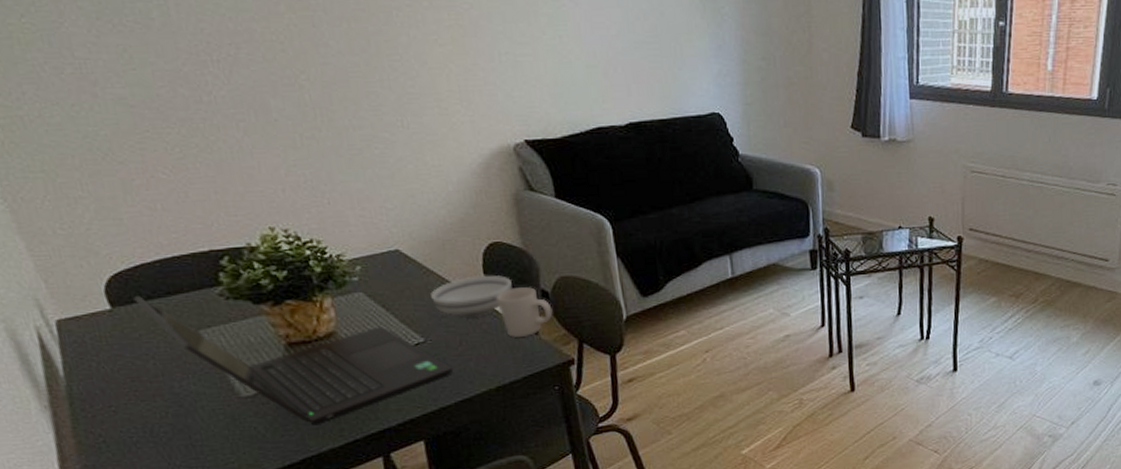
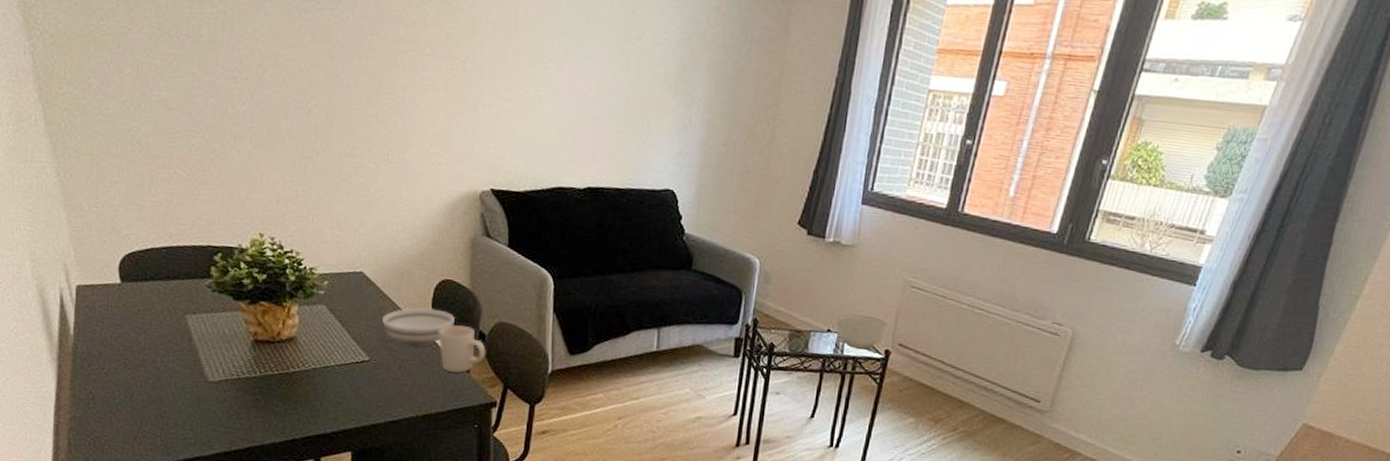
laptop: present [134,296,453,424] -> none [140,275,388,418]
bowl: none [906,206,955,240] -> present [836,314,887,350]

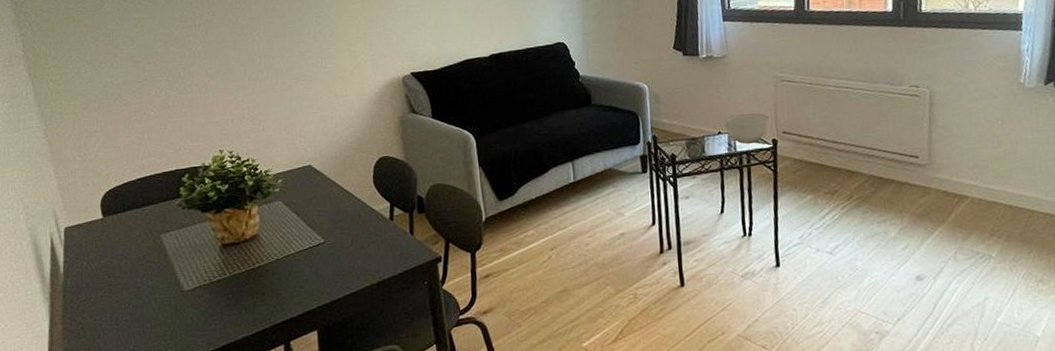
bowl: present [382,307,455,346] -> none [332,184,395,221]
mug: present [438,325,486,374] -> none [382,194,426,238]

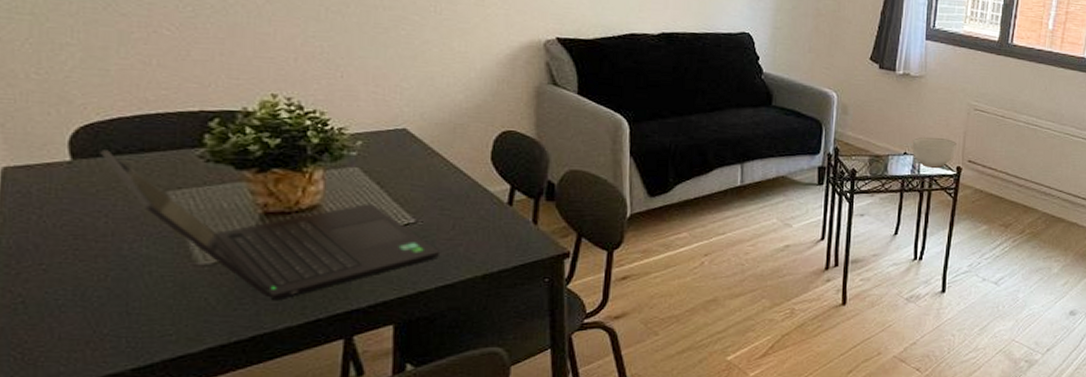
laptop: none [119,207,344,315] -> present [100,150,439,300]

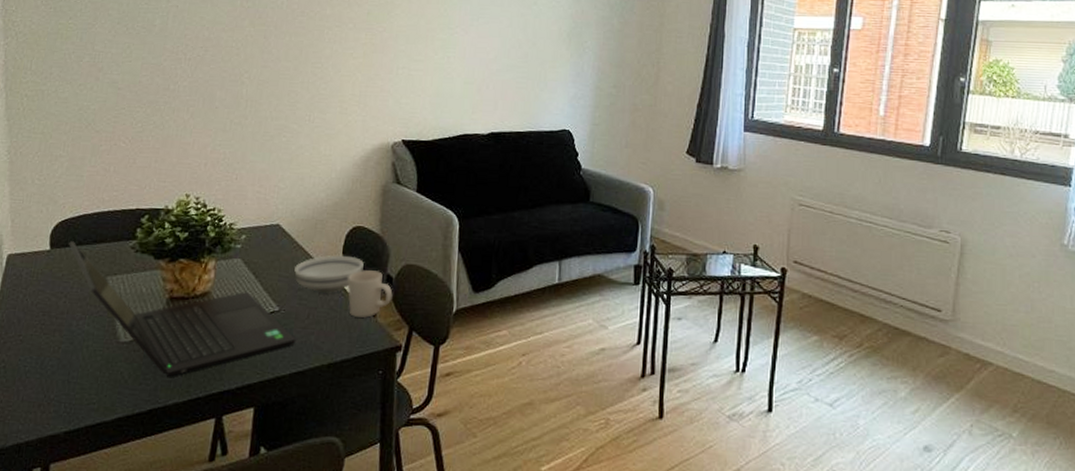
bowl: none [431,161,518,202] -> present [294,254,364,293]
mug: none [500,177,556,227] -> present [347,270,393,319]
bowl: present [912,137,957,168] -> none [731,234,780,269]

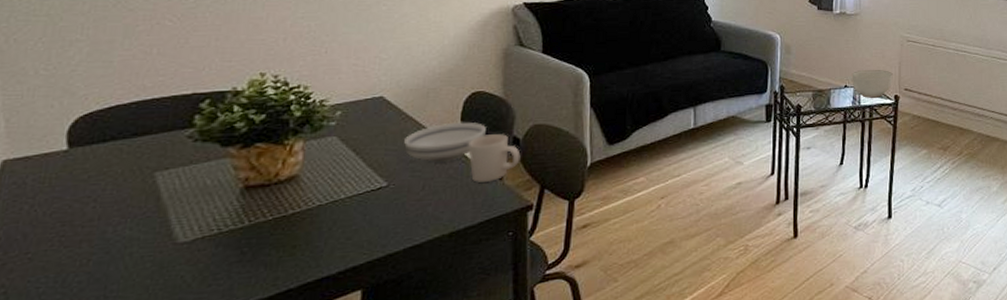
laptop: present [69,241,295,377] -> none [96,137,409,273]
bowl: none [731,234,780,269] -> present [852,69,893,98]

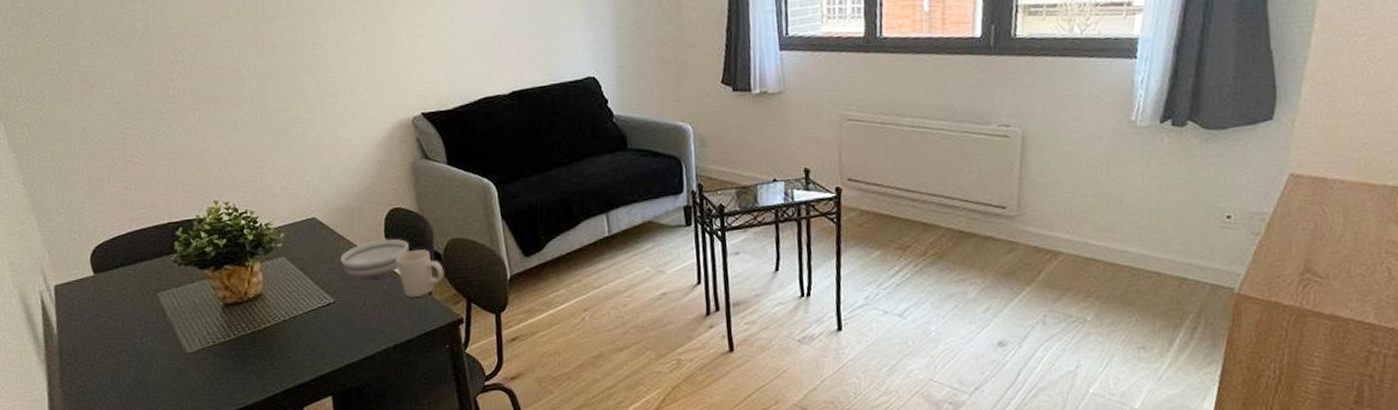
bowl: present [852,69,893,98] -> none [780,157,832,193]

